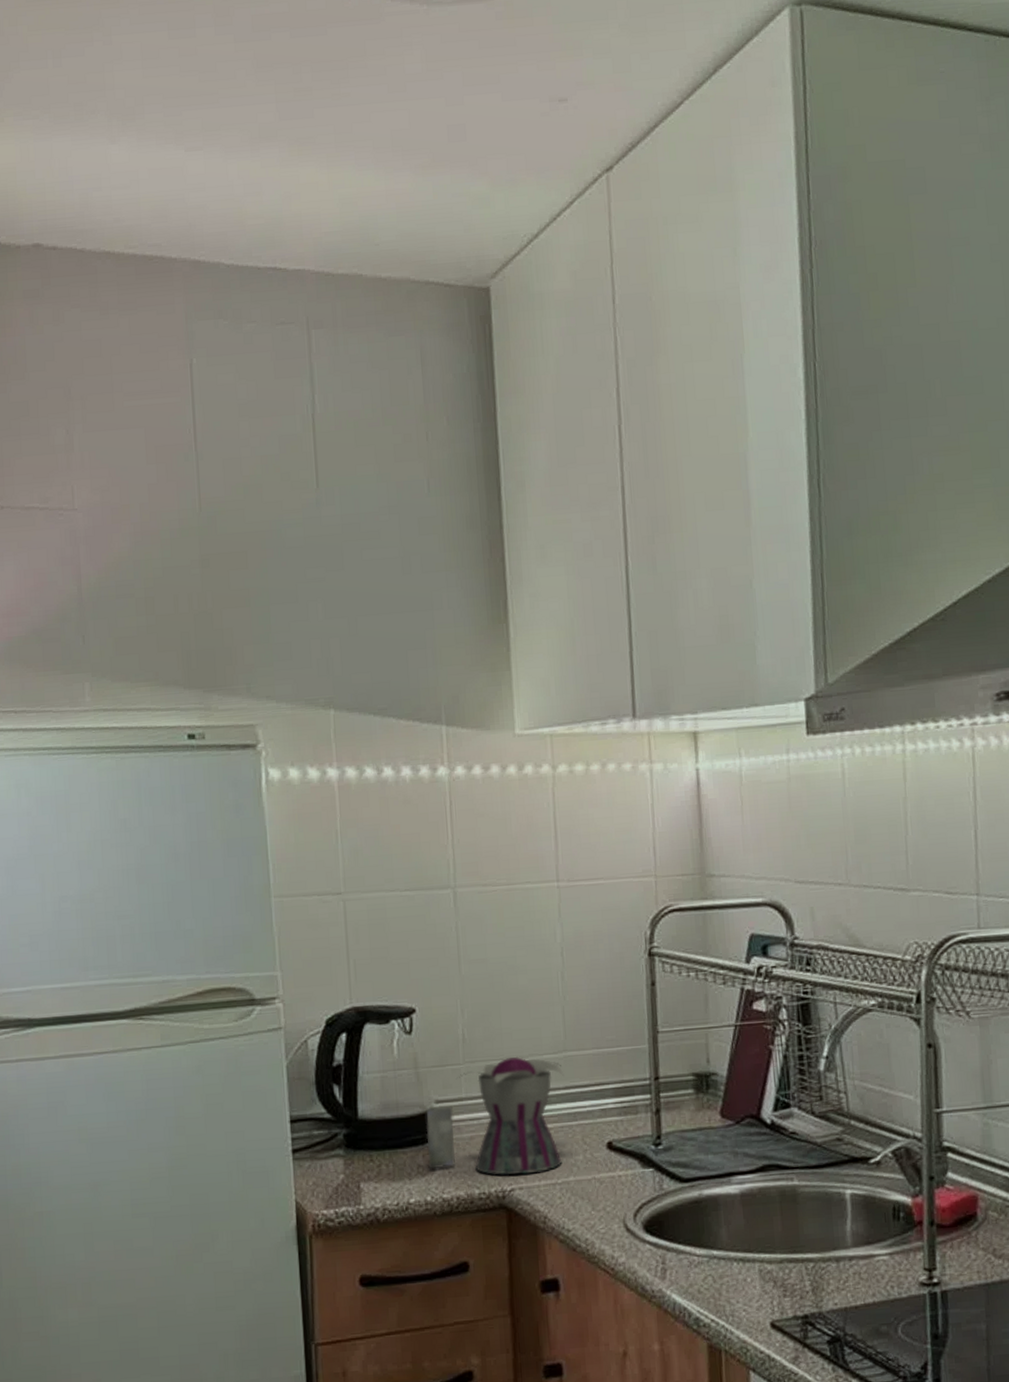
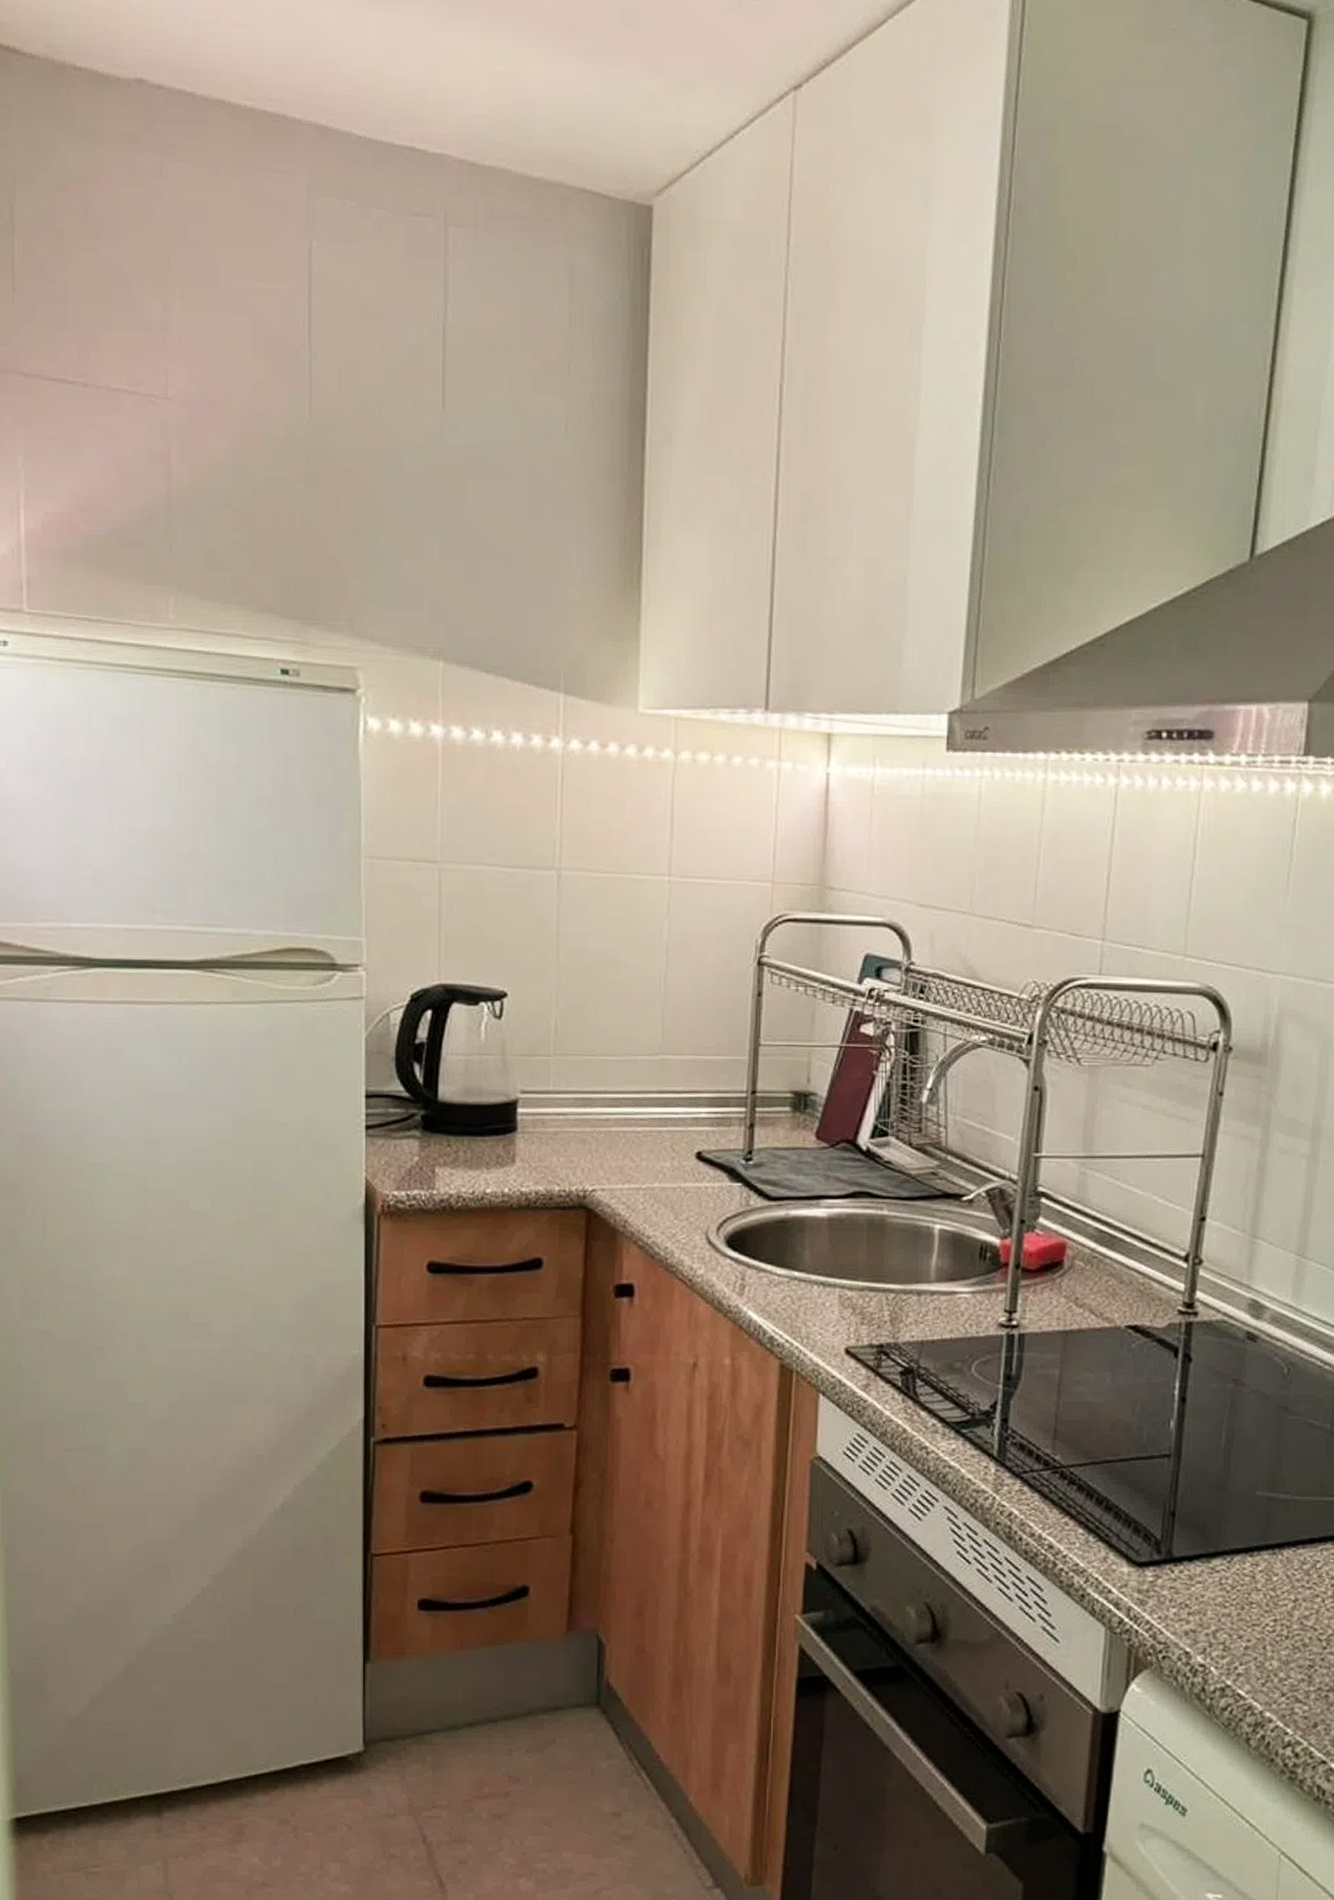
teapot: present [426,1056,564,1176] -> none [508,1054,658,1176]

